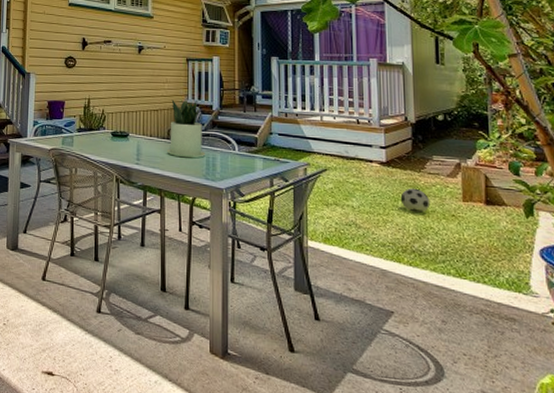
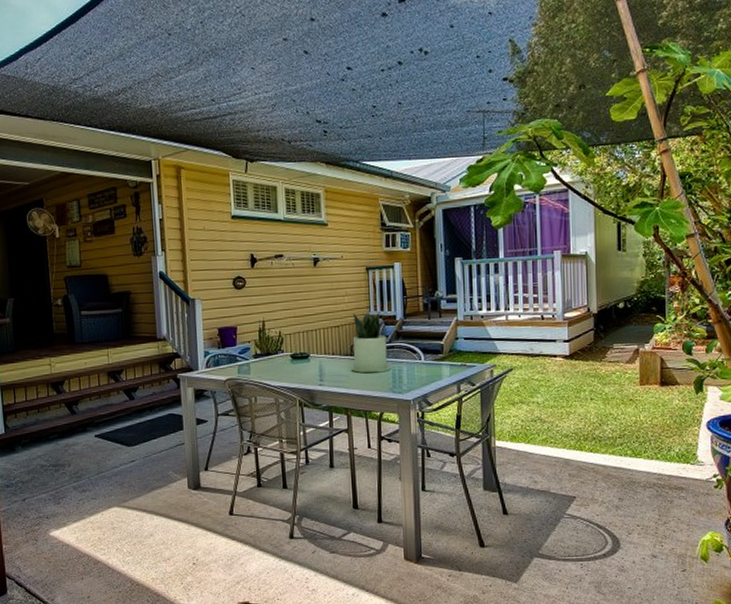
soccer ball: present [400,188,431,214] -> none [582,378,610,402]

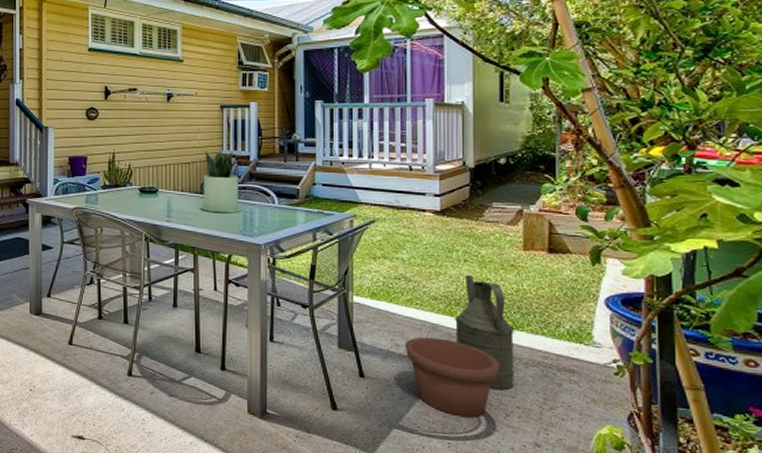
pot: none [541,471,623,540] -> present [404,337,501,418]
watering can: none [583,411,635,513] -> present [453,274,515,391]

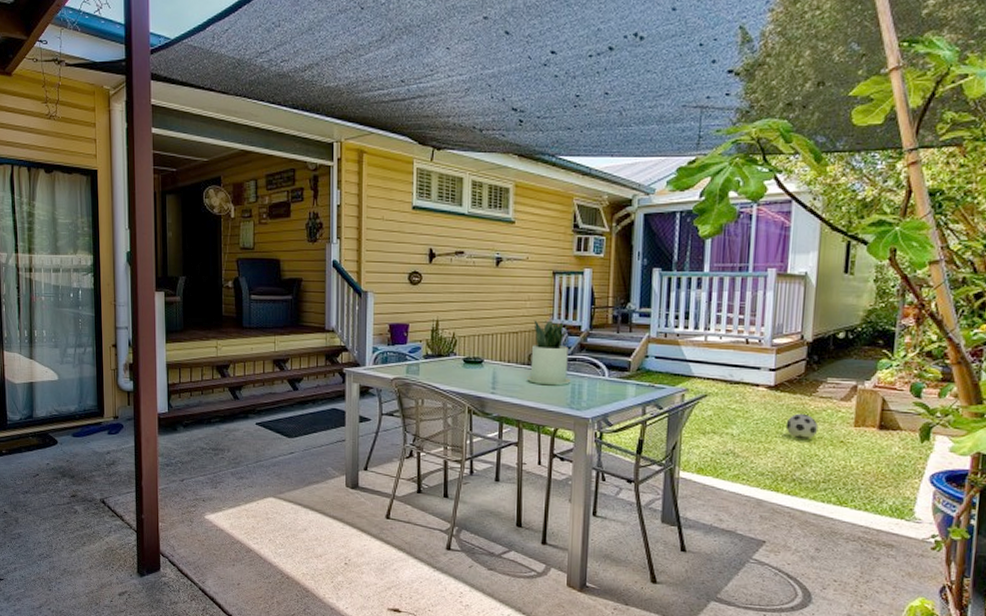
pot: present [404,337,501,418] -> none [728,512,822,591]
watering can: present [453,274,515,391] -> none [779,450,839,565]
soccer ball: none [455,237,488,265] -> present [785,413,819,441]

